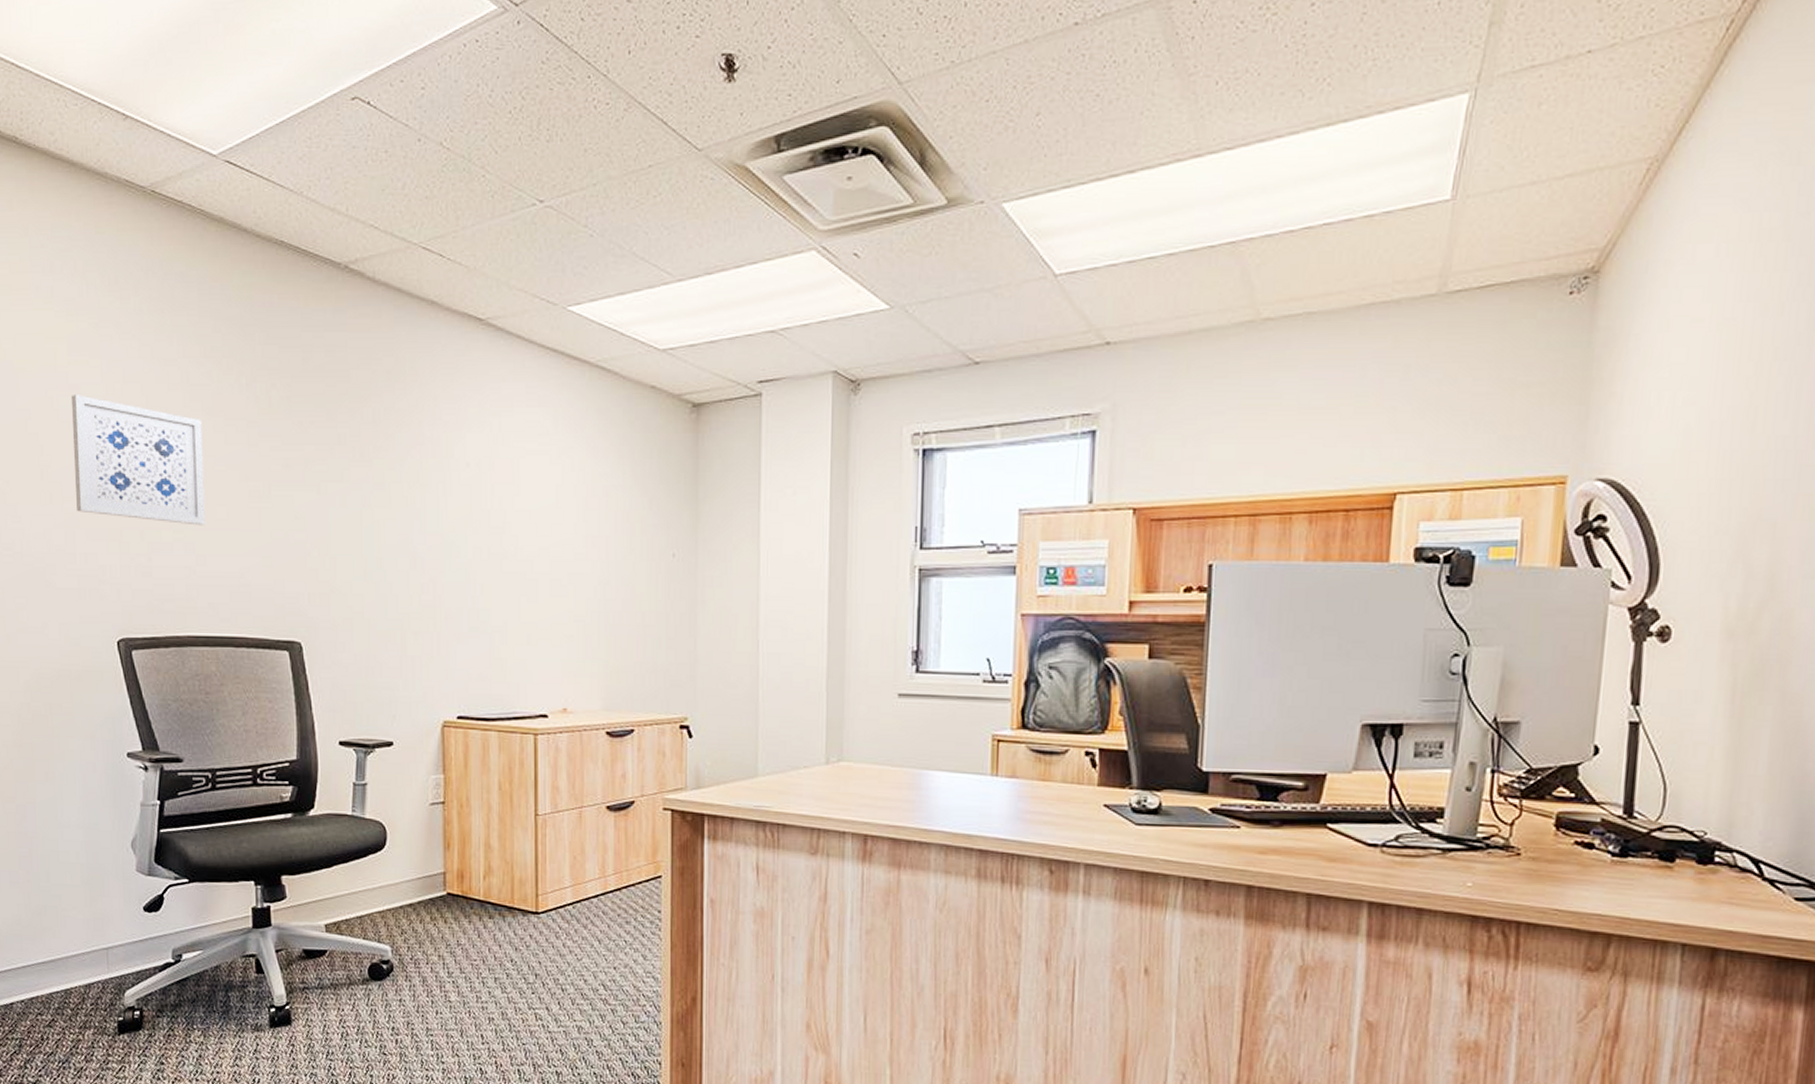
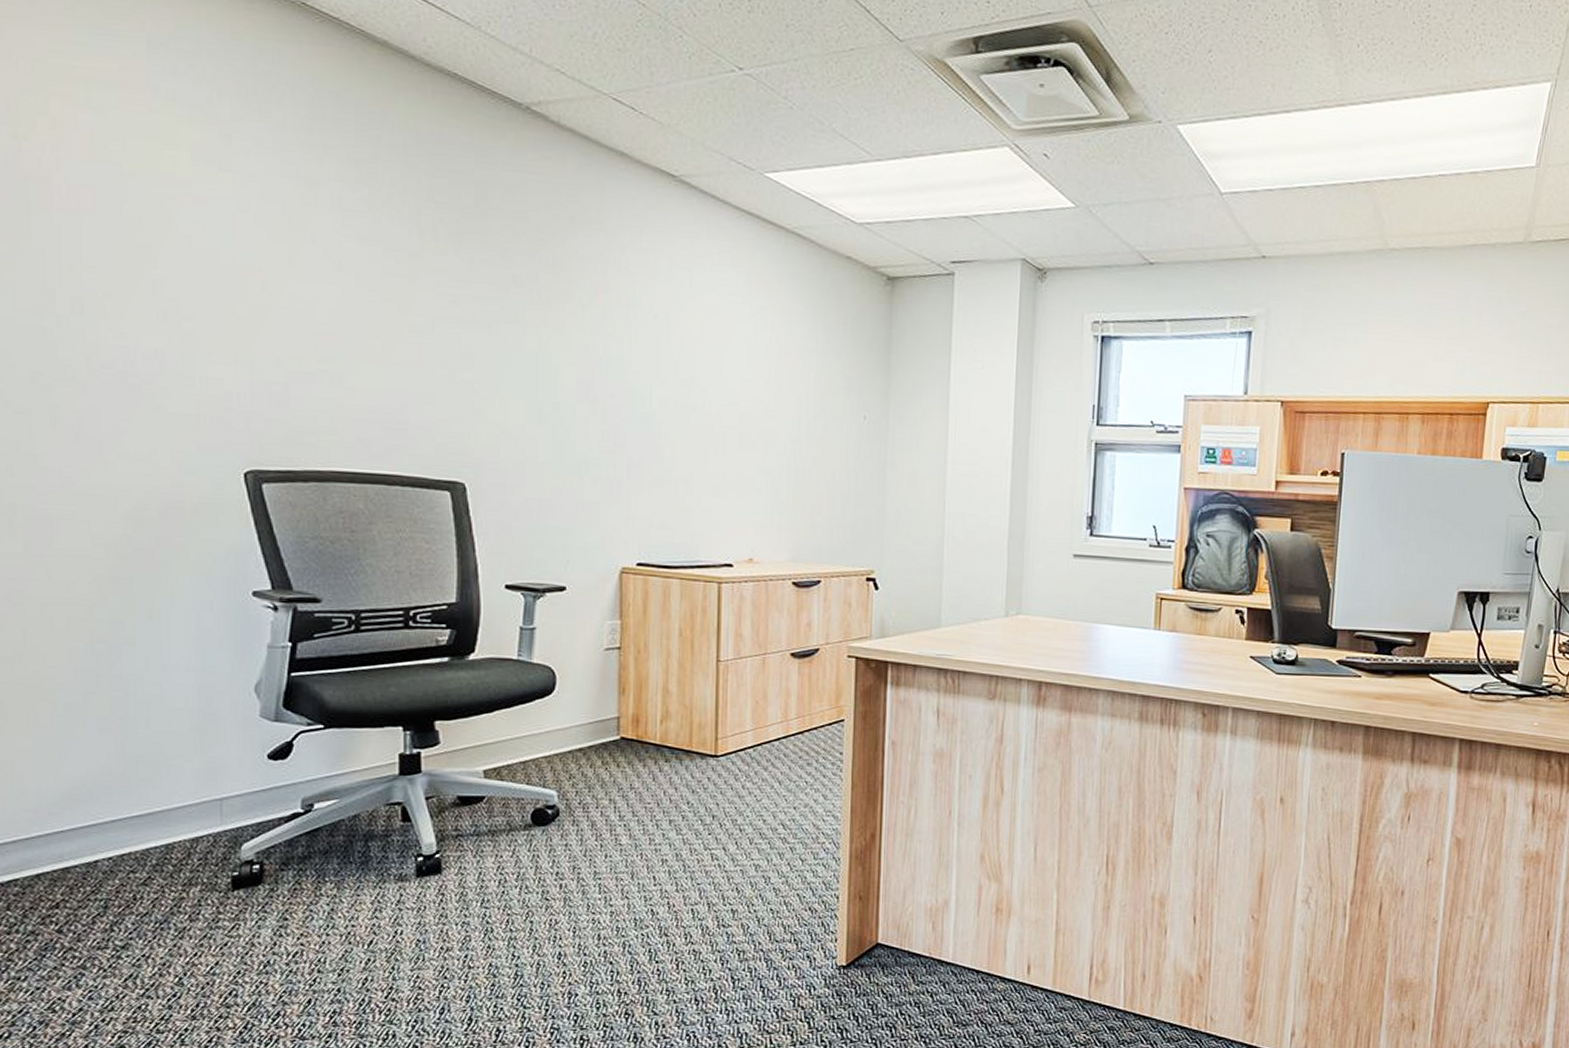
wall art: present [70,395,205,526] -> none [193,207,356,358]

